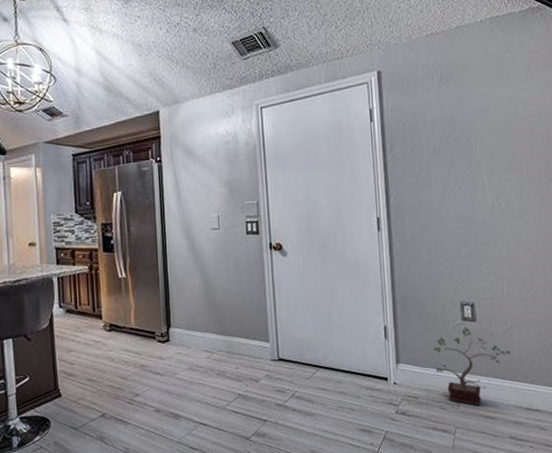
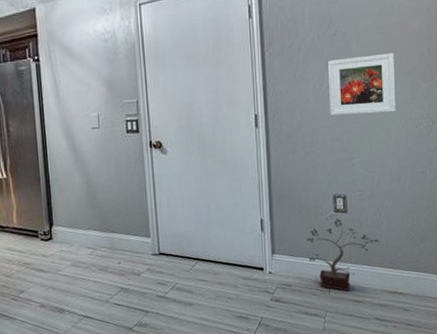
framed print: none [451,157,525,220] -> present [327,52,396,116]

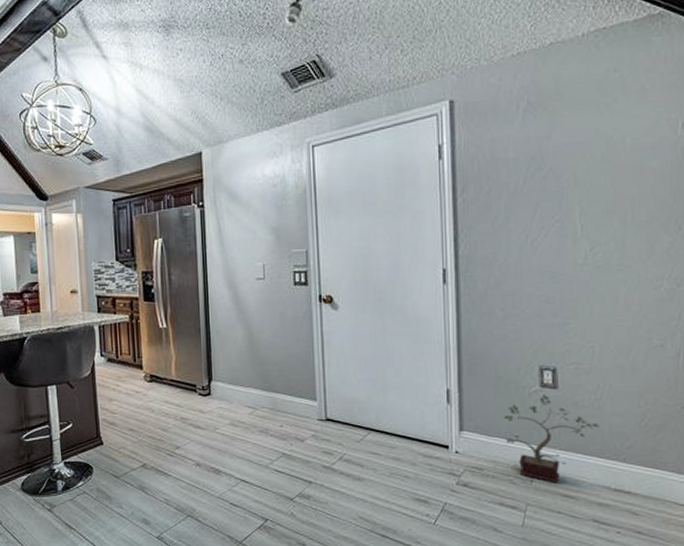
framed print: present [327,52,396,116] -> none [535,198,626,273]

